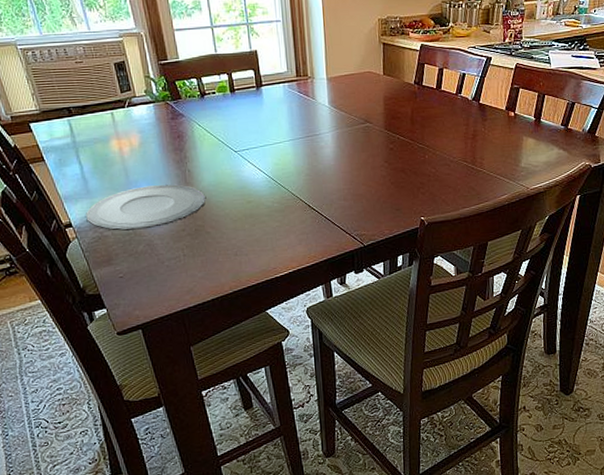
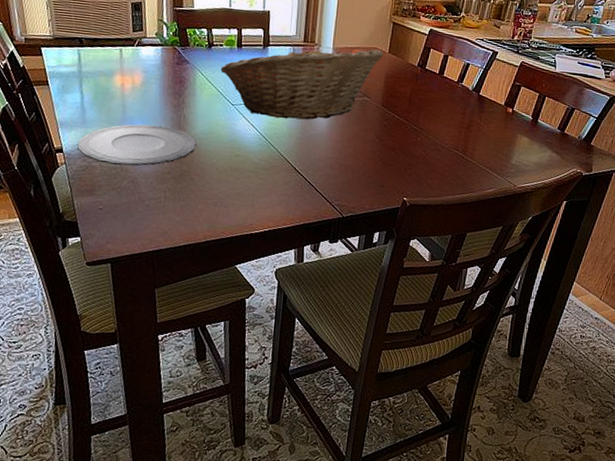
fruit basket: none [217,73,379,158] -> present [220,44,384,120]

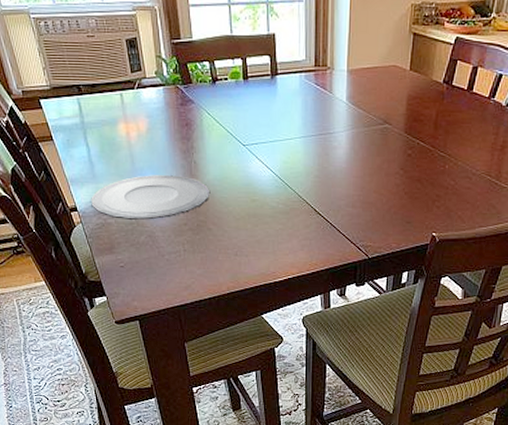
fruit basket: present [220,44,384,120] -> none [228,67,404,157]

